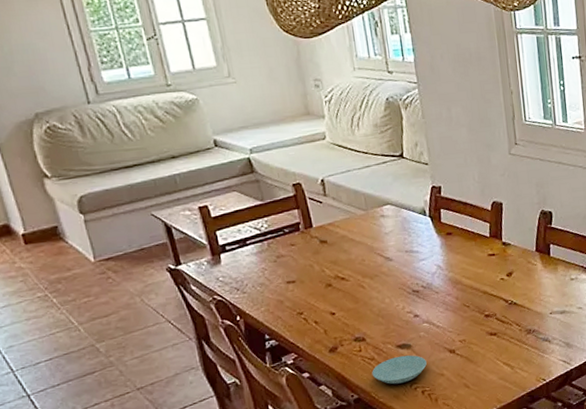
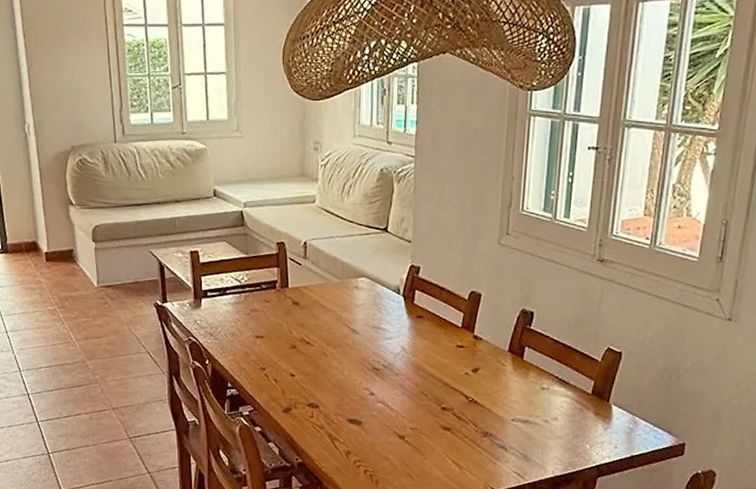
saucer: present [372,355,427,385] -> none [319,430,374,458]

